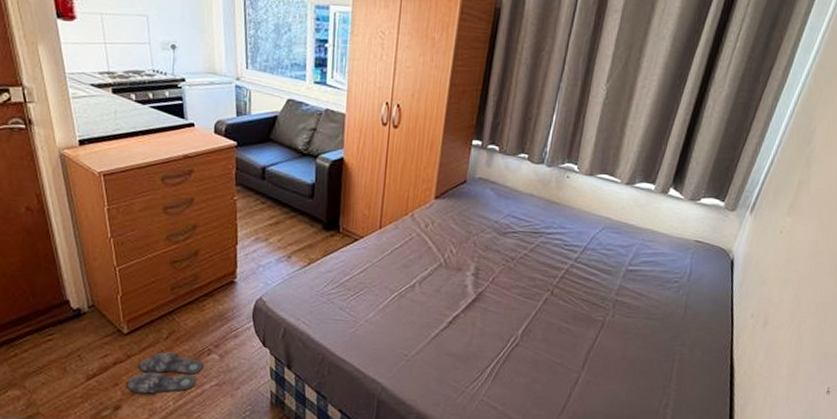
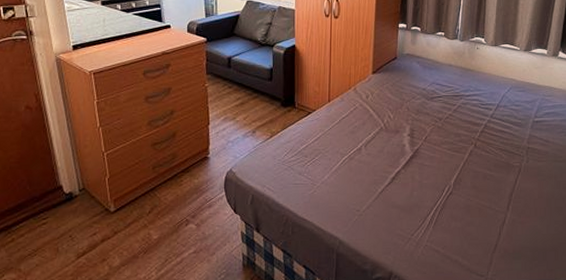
slippers: present [127,352,203,394] -> none [113,225,182,267]

